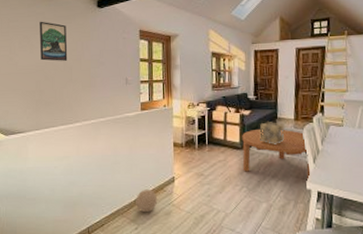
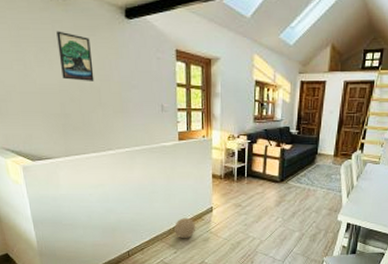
coffee table: present [242,128,310,178] -> none [279,163,343,211]
decorative cube: present [259,122,286,144] -> none [298,157,325,179]

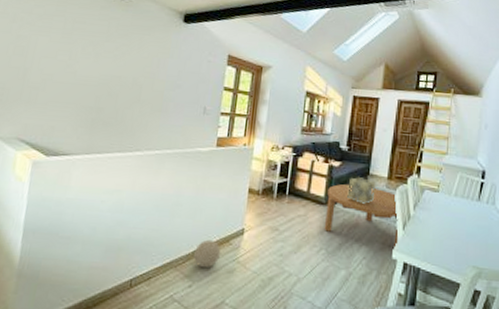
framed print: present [56,31,94,81] -> none [105,27,143,77]
coffee table: none [279,163,343,211] -> present [324,184,398,246]
decorative cube: none [298,157,325,179] -> present [347,177,377,204]

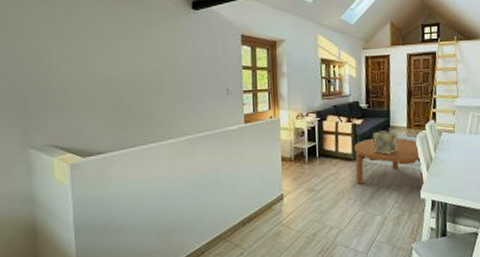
ball: present [194,239,221,269] -> none [240,209,265,236]

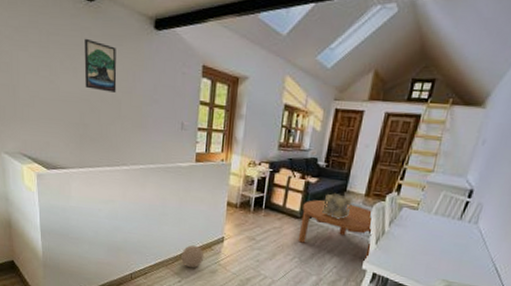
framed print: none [123,24,158,70] -> present [84,38,117,93]
ball: none [240,209,265,236] -> present [181,245,205,268]

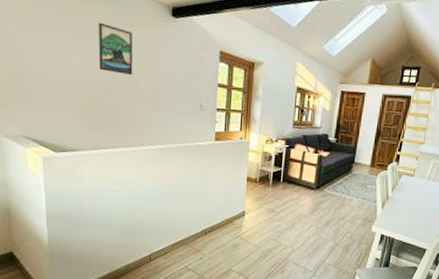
ball: present [181,245,205,268] -> none [203,221,226,244]
coffee table: present [298,199,372,258] -> none [314,171,378,222]
decorative cube: present [322,193,354,219] -> none [334,165,361,188]

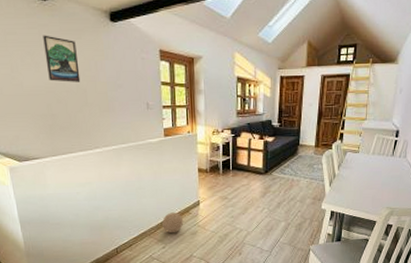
ball: none [203,221,226,244] -> present [162,212,184,234]

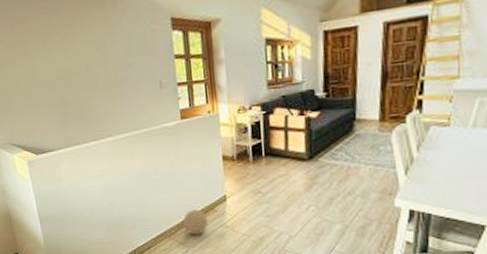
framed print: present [43,35,81,82] -> none [52,18,90,67]

